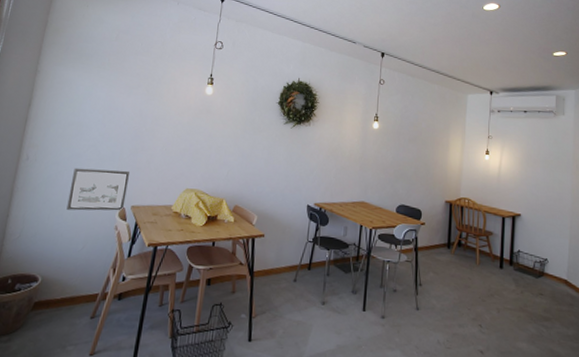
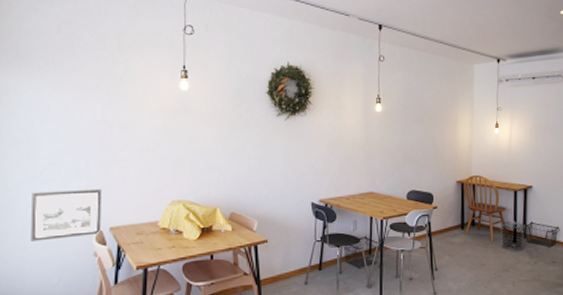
waste bin: none [486,246,512,279] -> present [499,221,525,252]

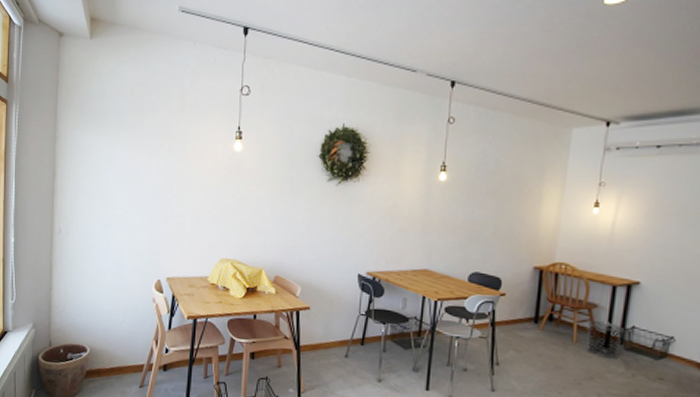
picture frame: present [30,188,102,241] -> none [104,239,161,283]

